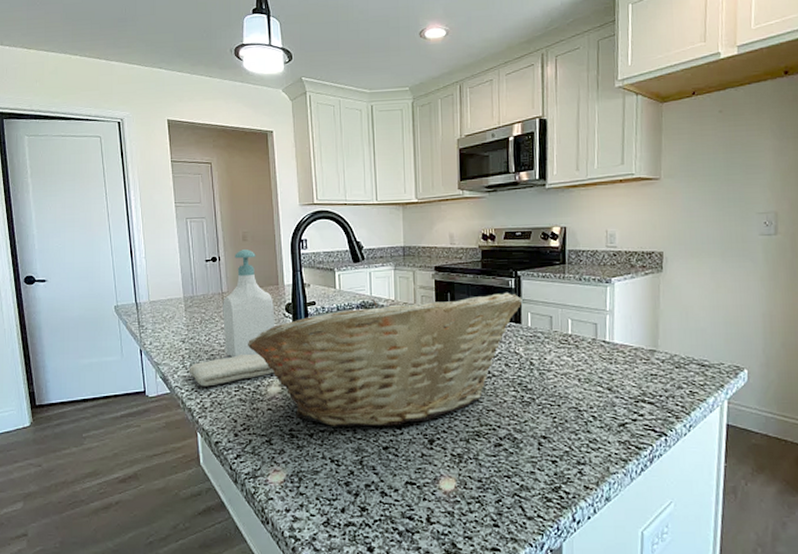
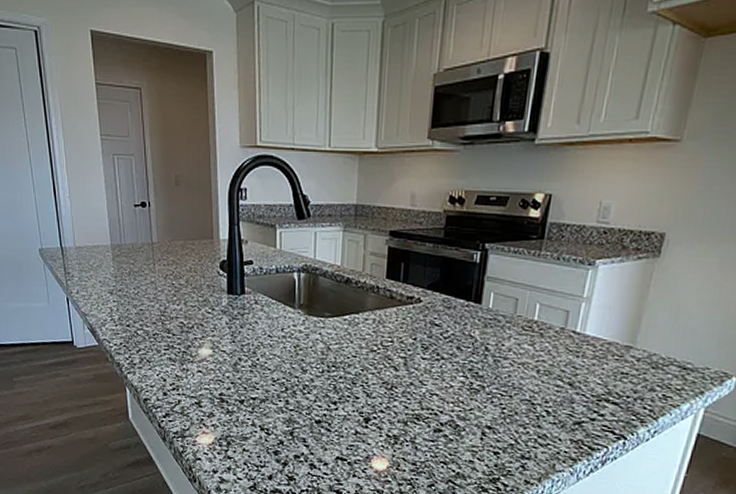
washcloth: present [188,353,275,387] -> none [117,311,206,343]
soap bottle: present [223,249,275,358] -> none [153,195,209,315]
fruit basket: present [248,292,523,427] -> none [179,263,487,401]

